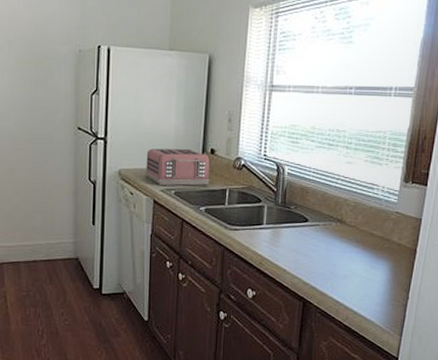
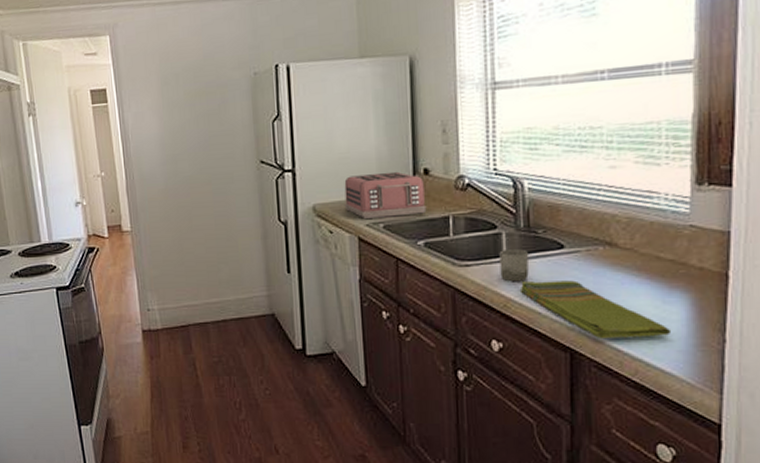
cup: none [260,219,282,245] -> present [499,249,529,282]
dish towel: none [272,245,373,293] -> present [519,280,670,338]

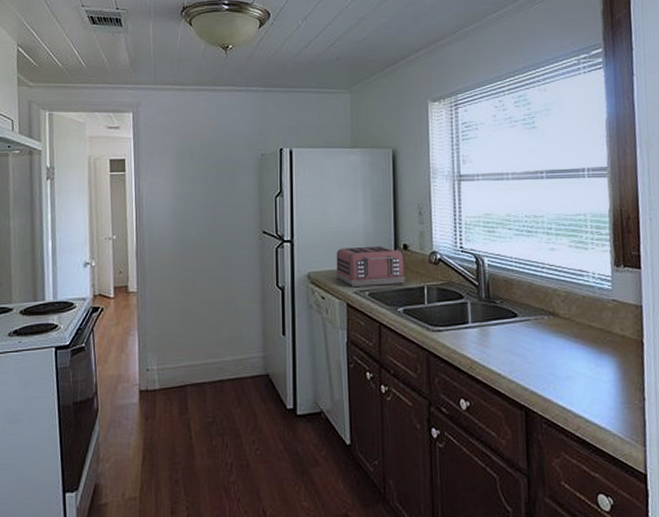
cup: present [499,249,529,282] -> none [465,317,490,346]
dish towel: present [519,280,670,338] -> none [482,345,603,397]

